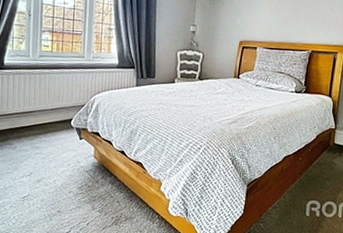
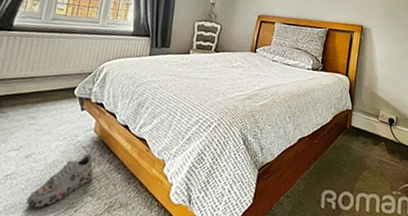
shoe: none [44,177,99,223] -> present [26,153,94,208]

